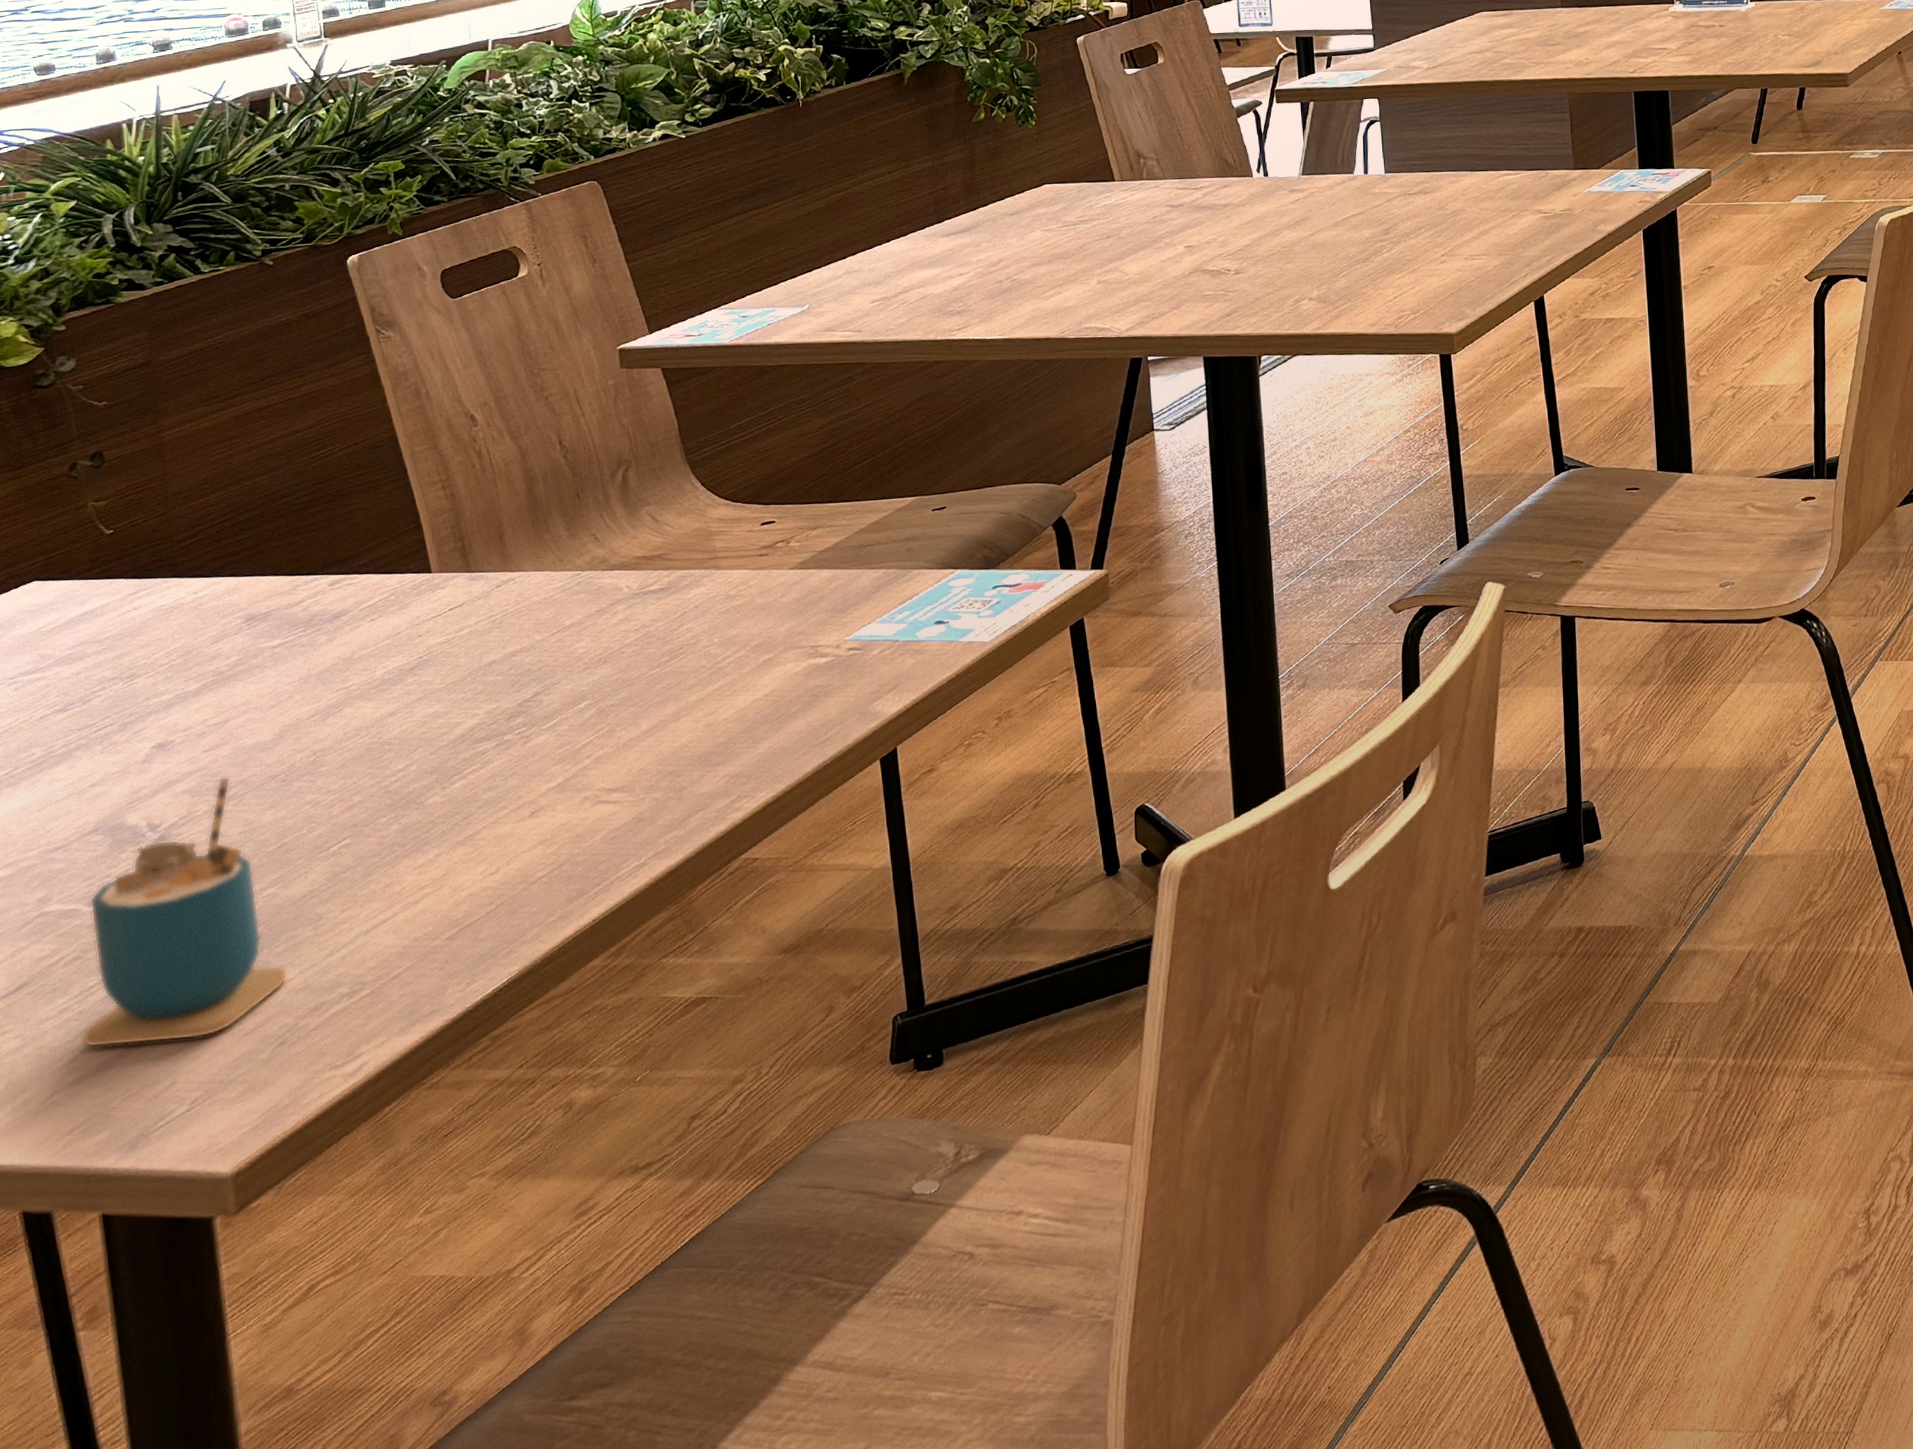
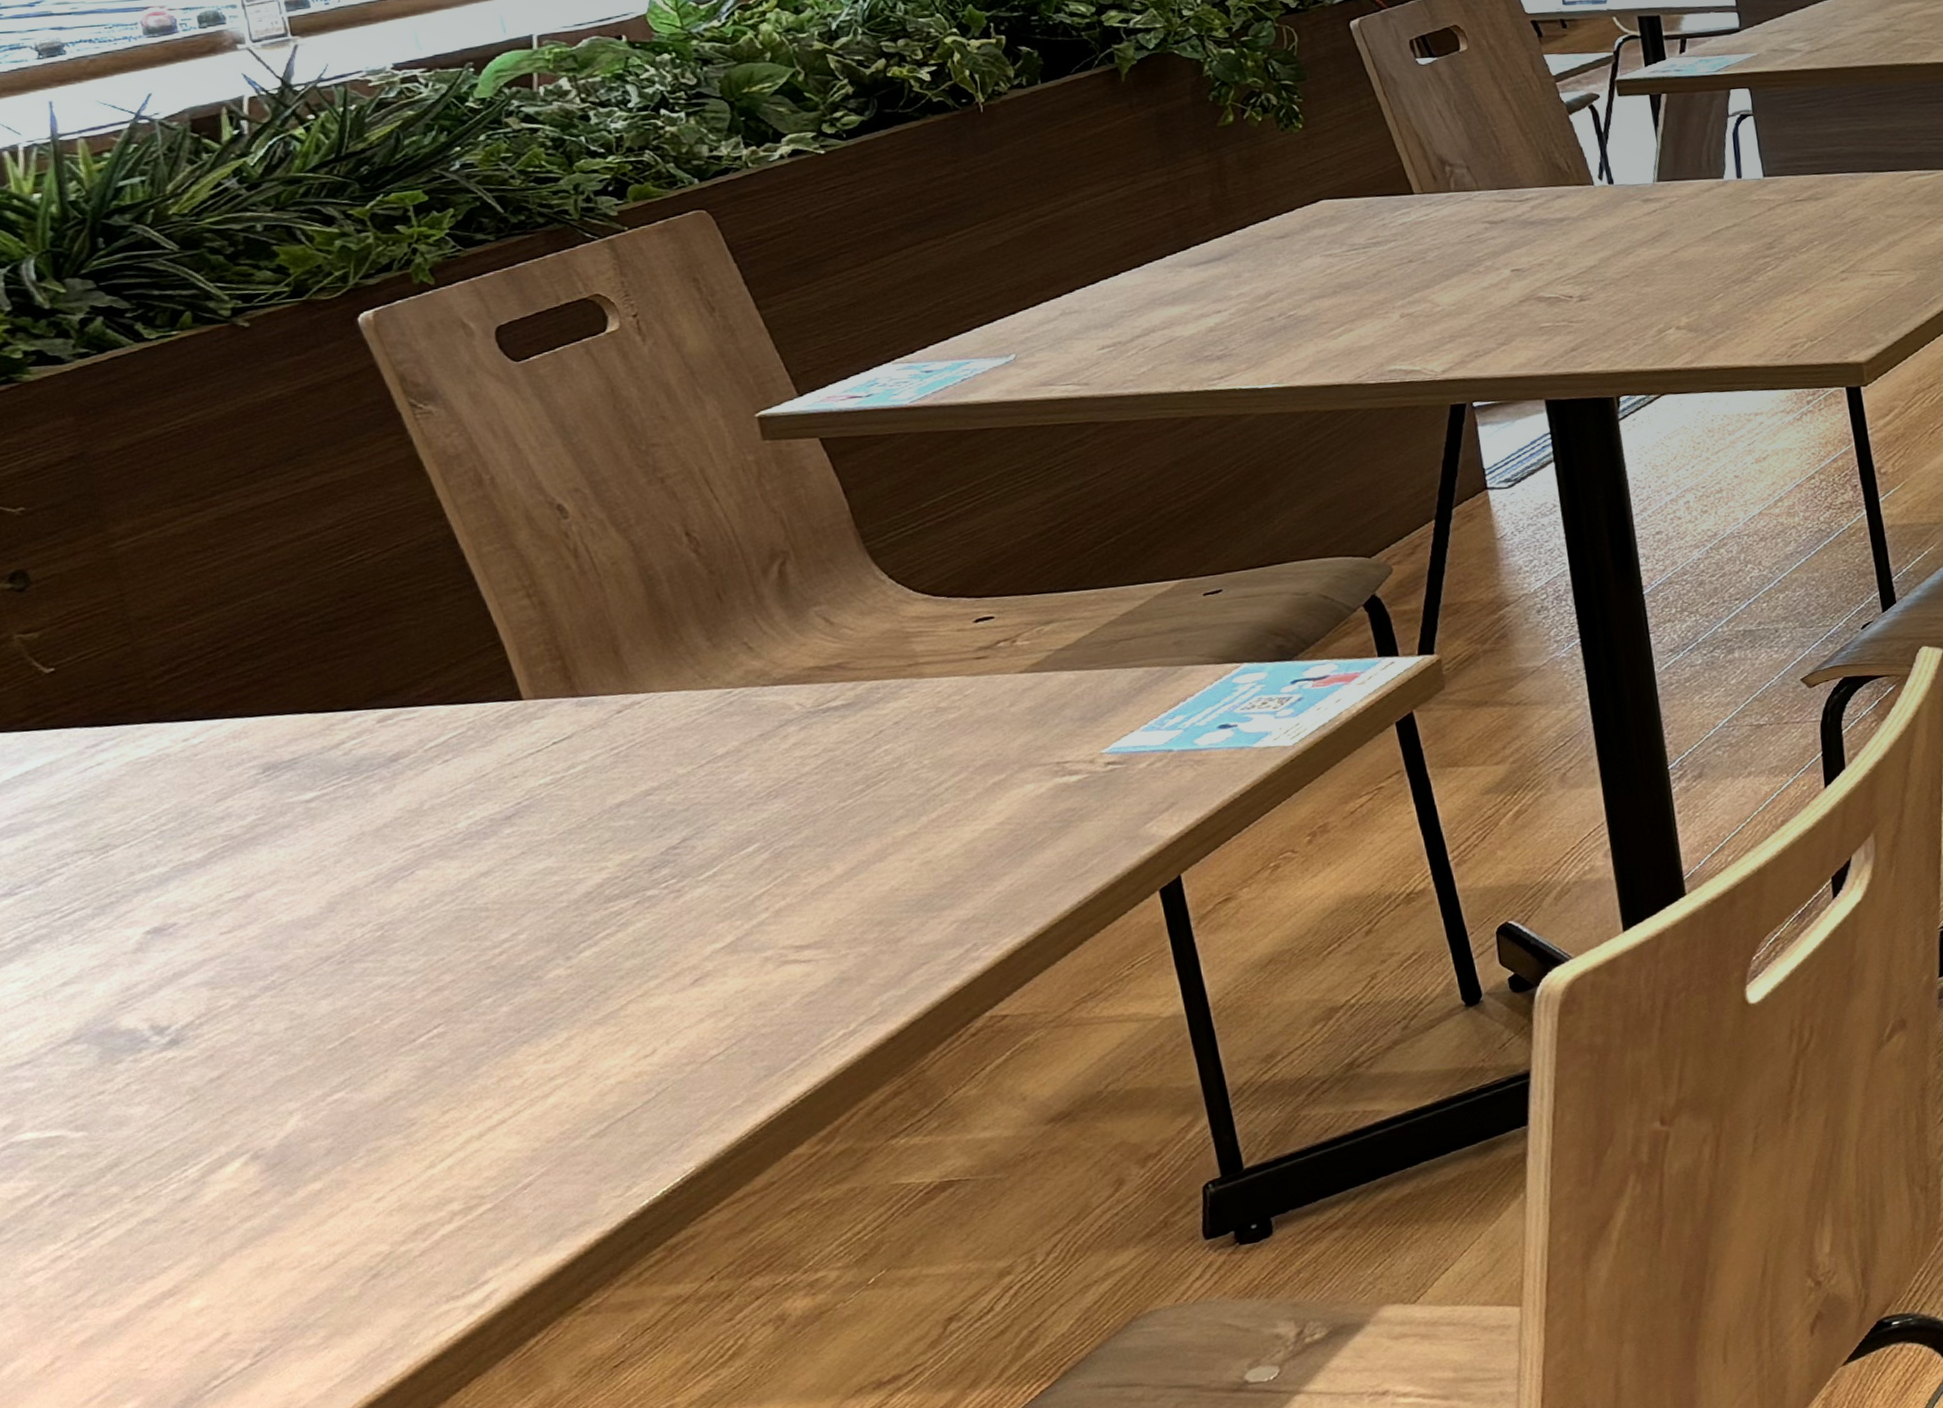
cup: present [81,776,288,1048] -> none [78,962,375,1301]

